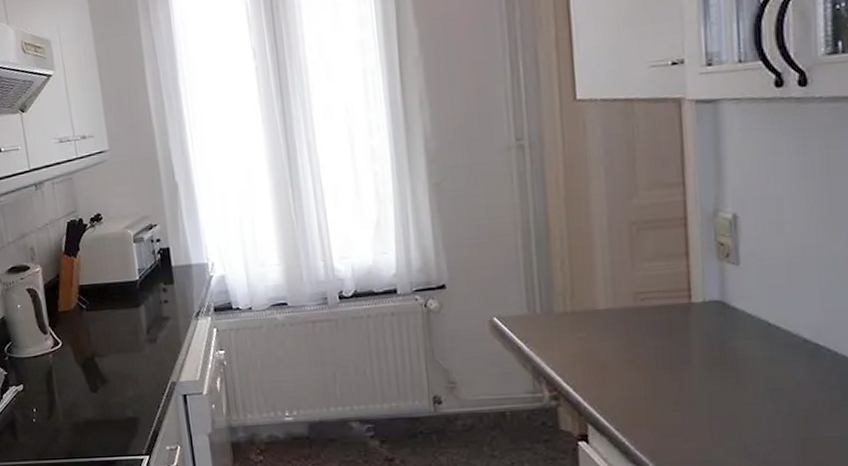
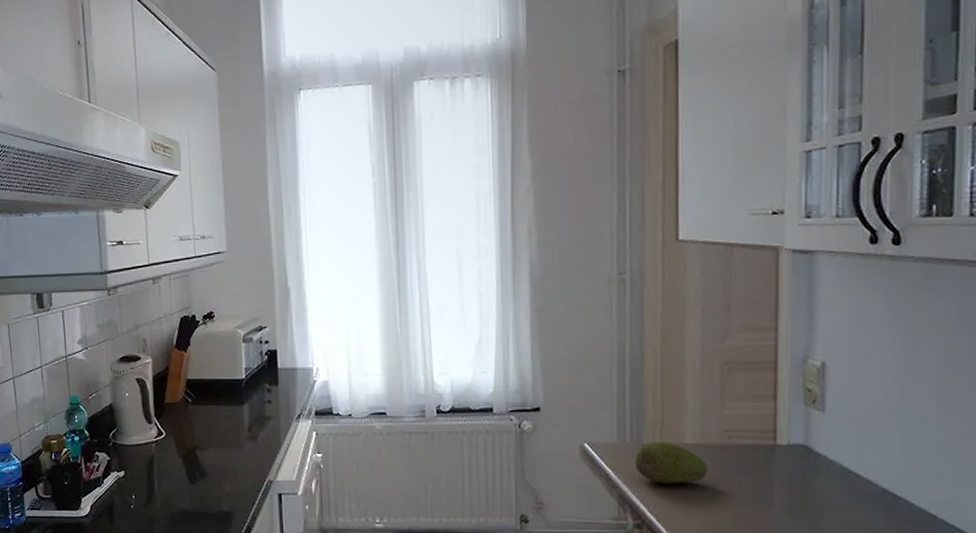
fruit: none [546,309,622,352] -> present [635,442,707,484]

